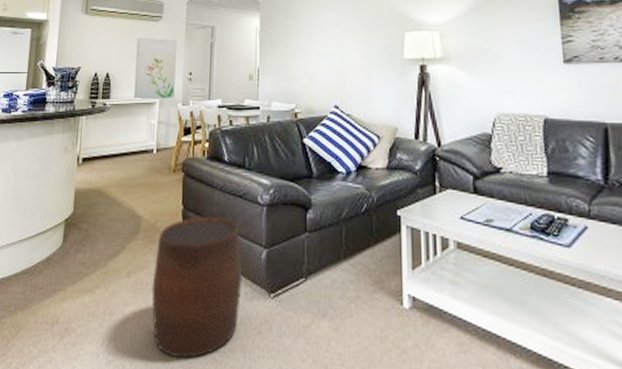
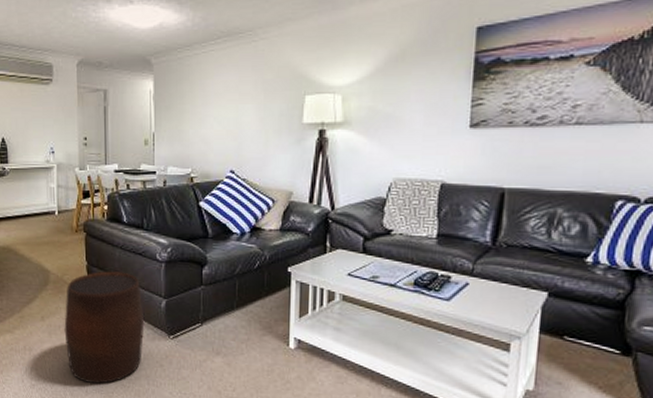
wall art: present [133,37,177,100] -> none [29,101,71,164]

